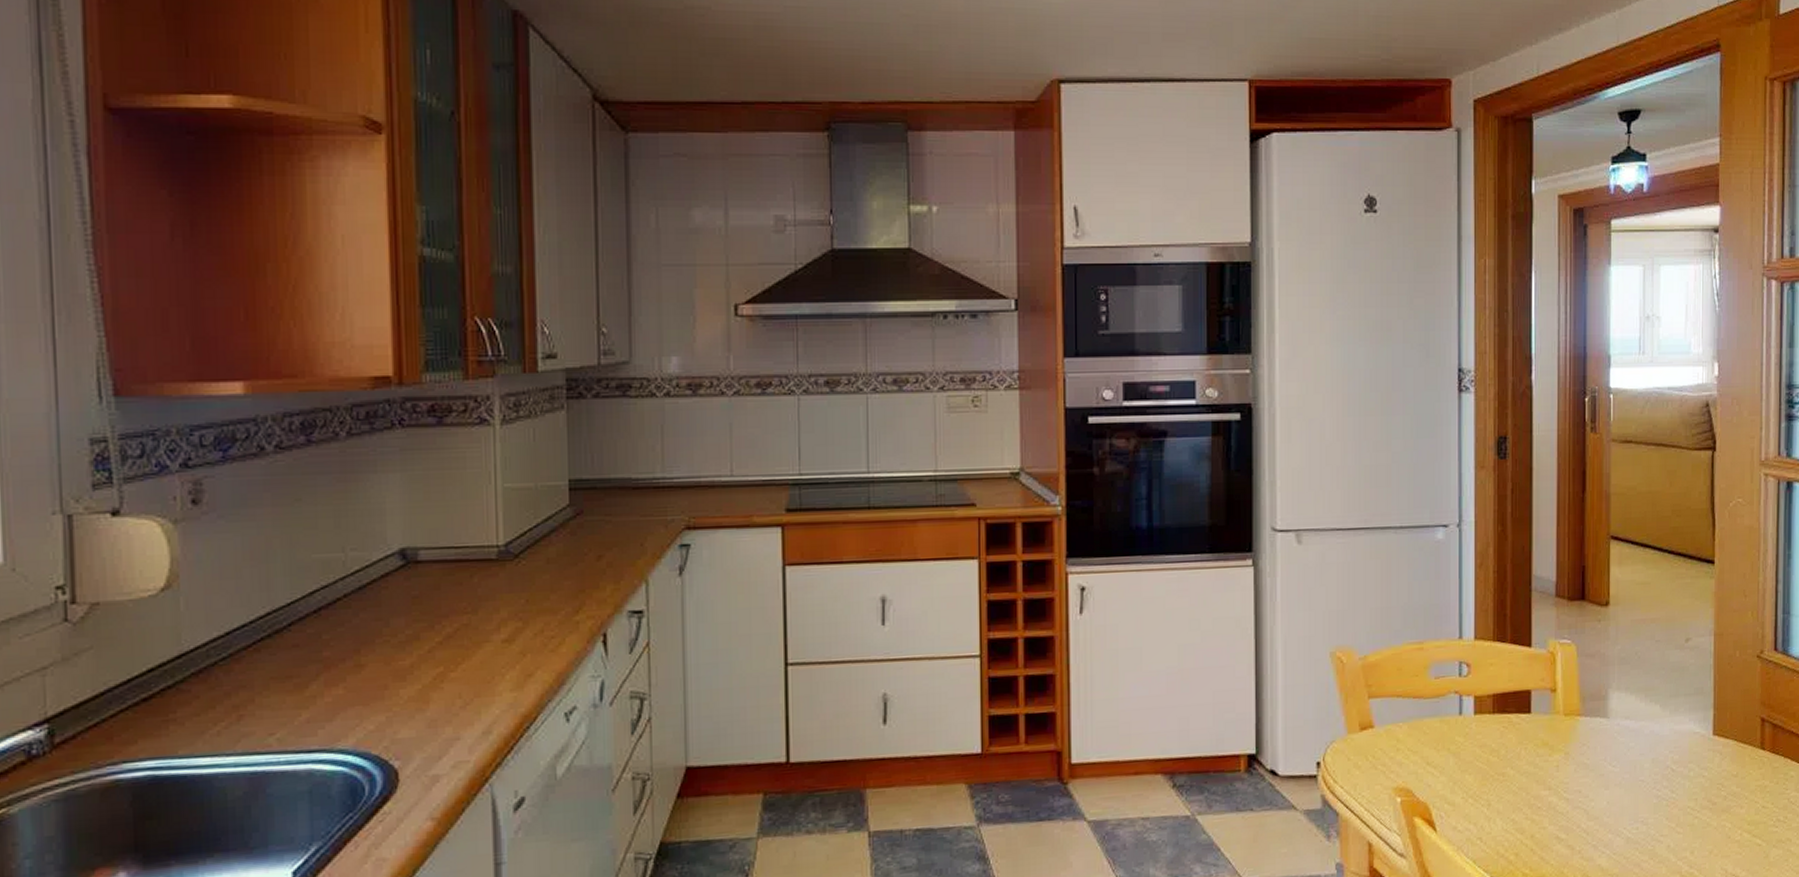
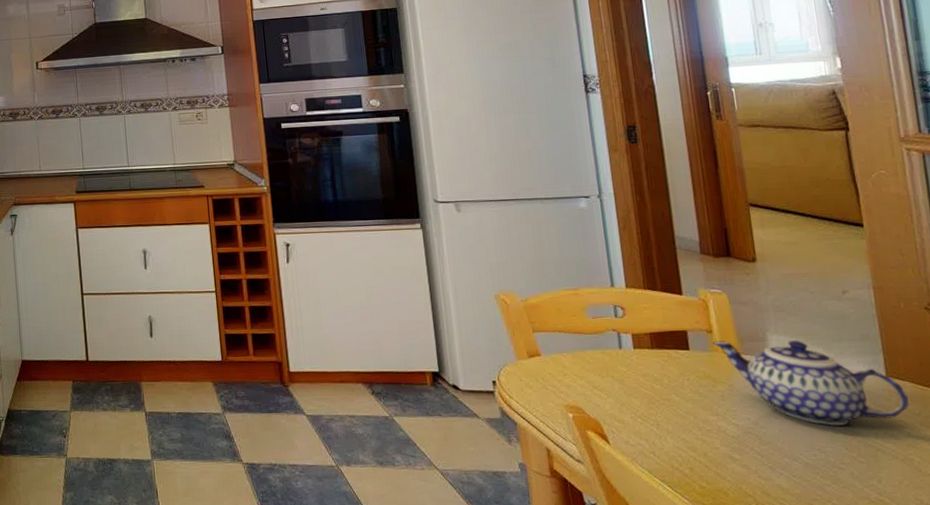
teapot: none [1554,697,1729,794] -> present [712,340,909,426]

